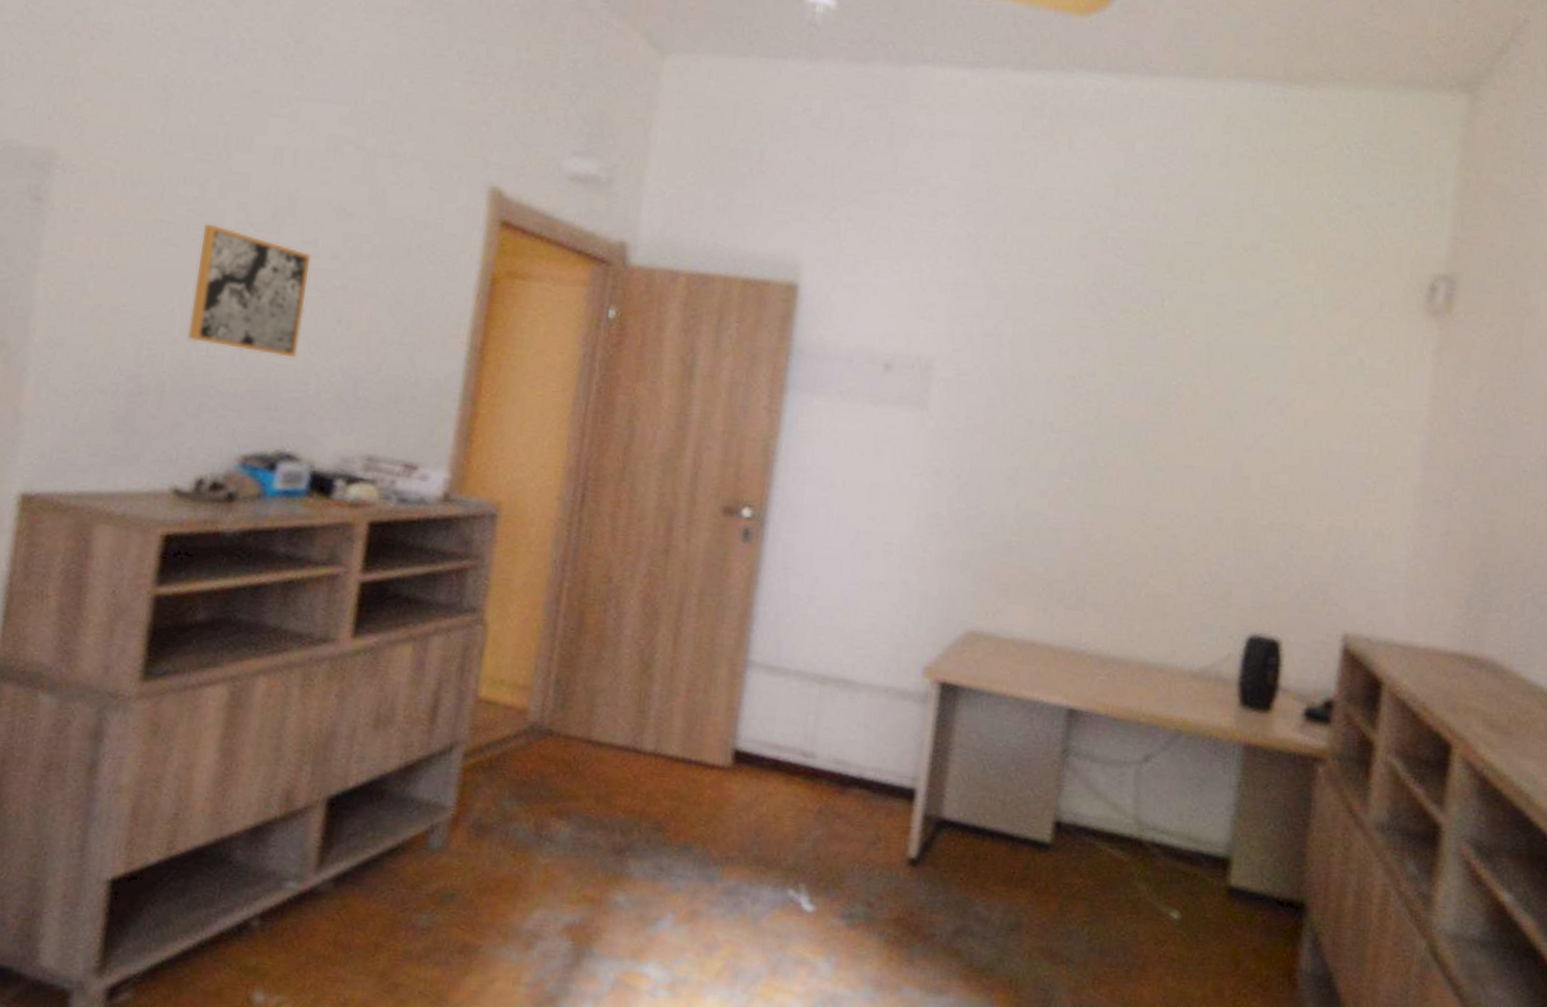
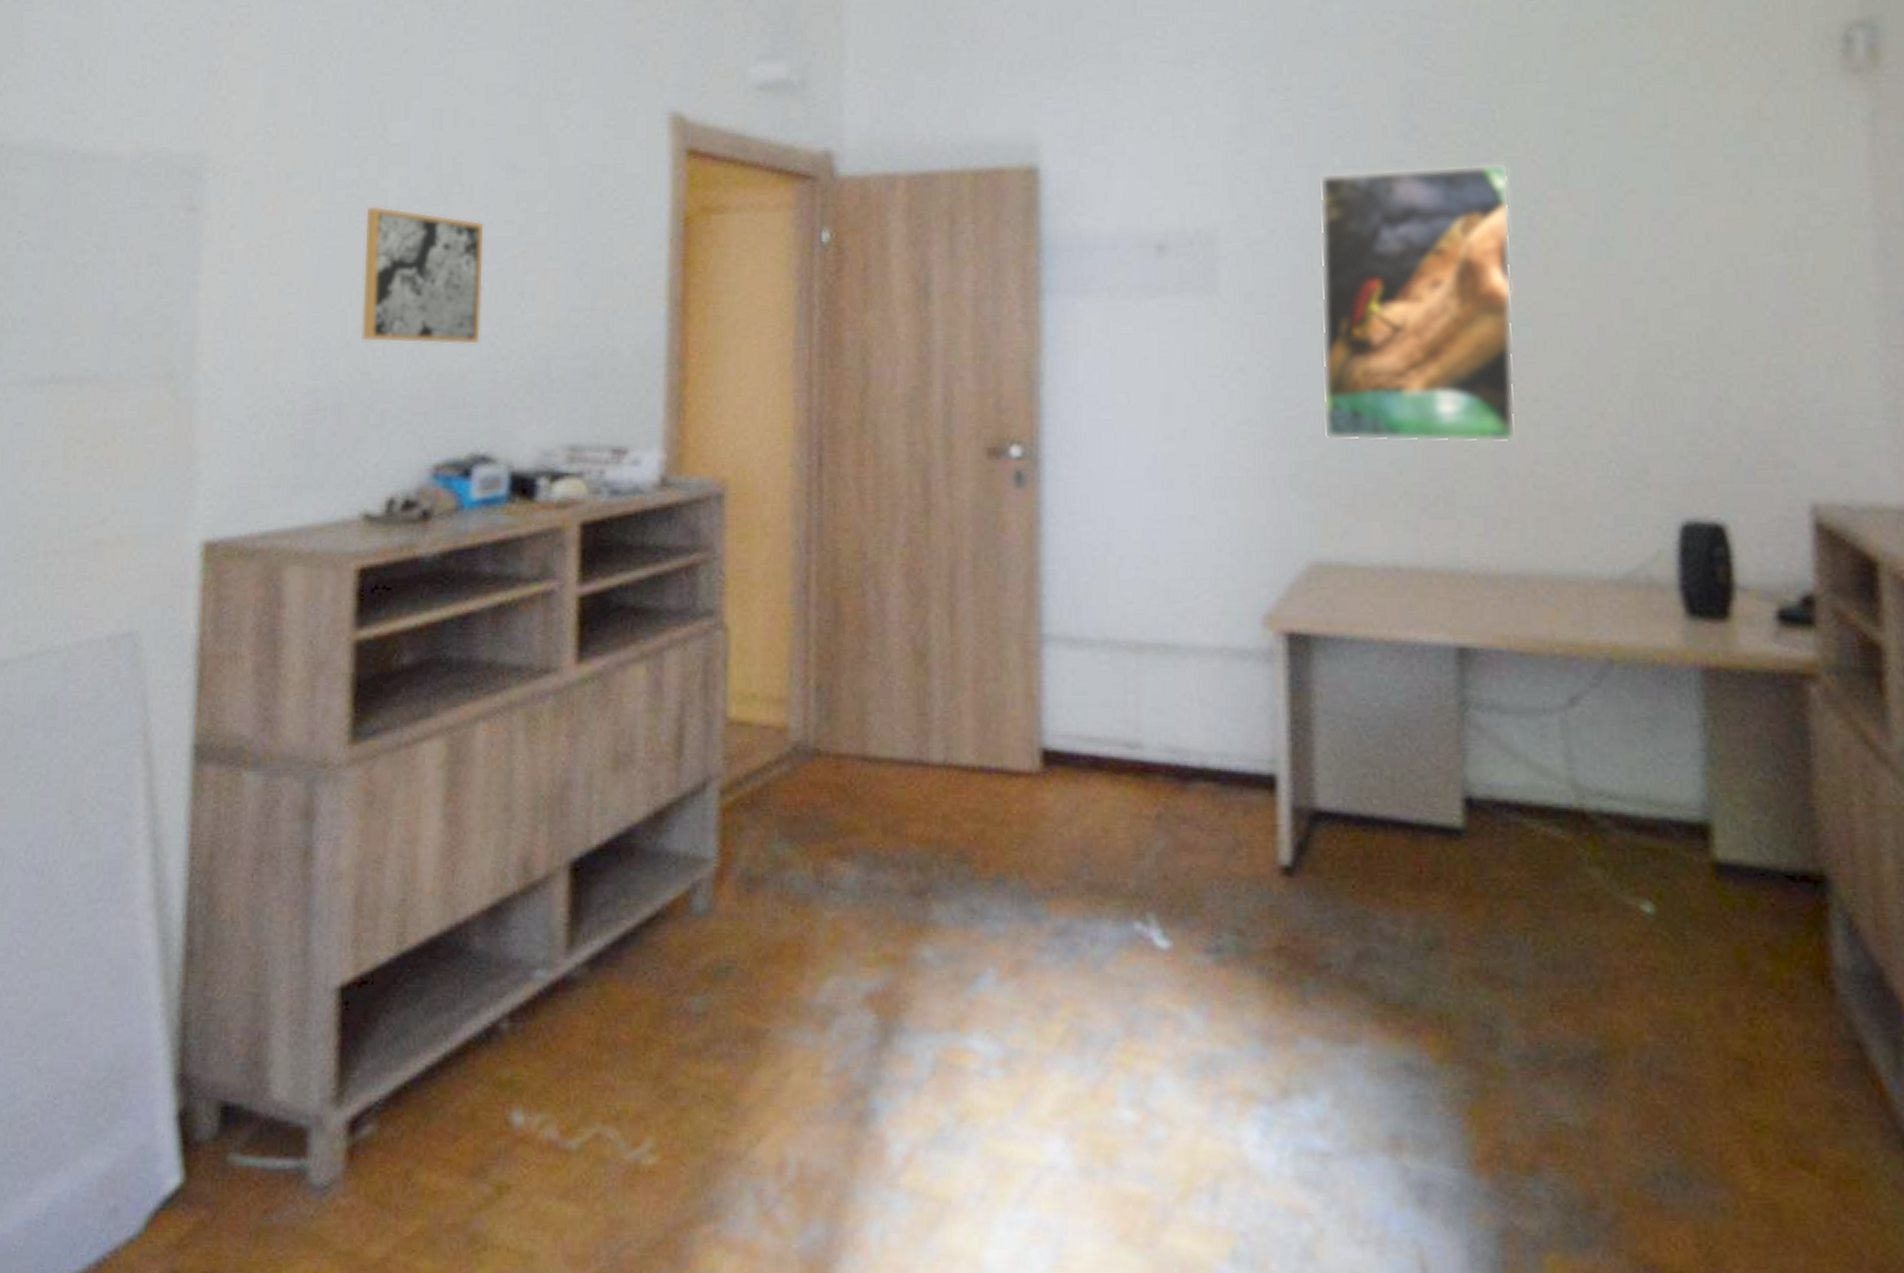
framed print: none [993,327,1168,560] -> present [1318,163,1517,444]

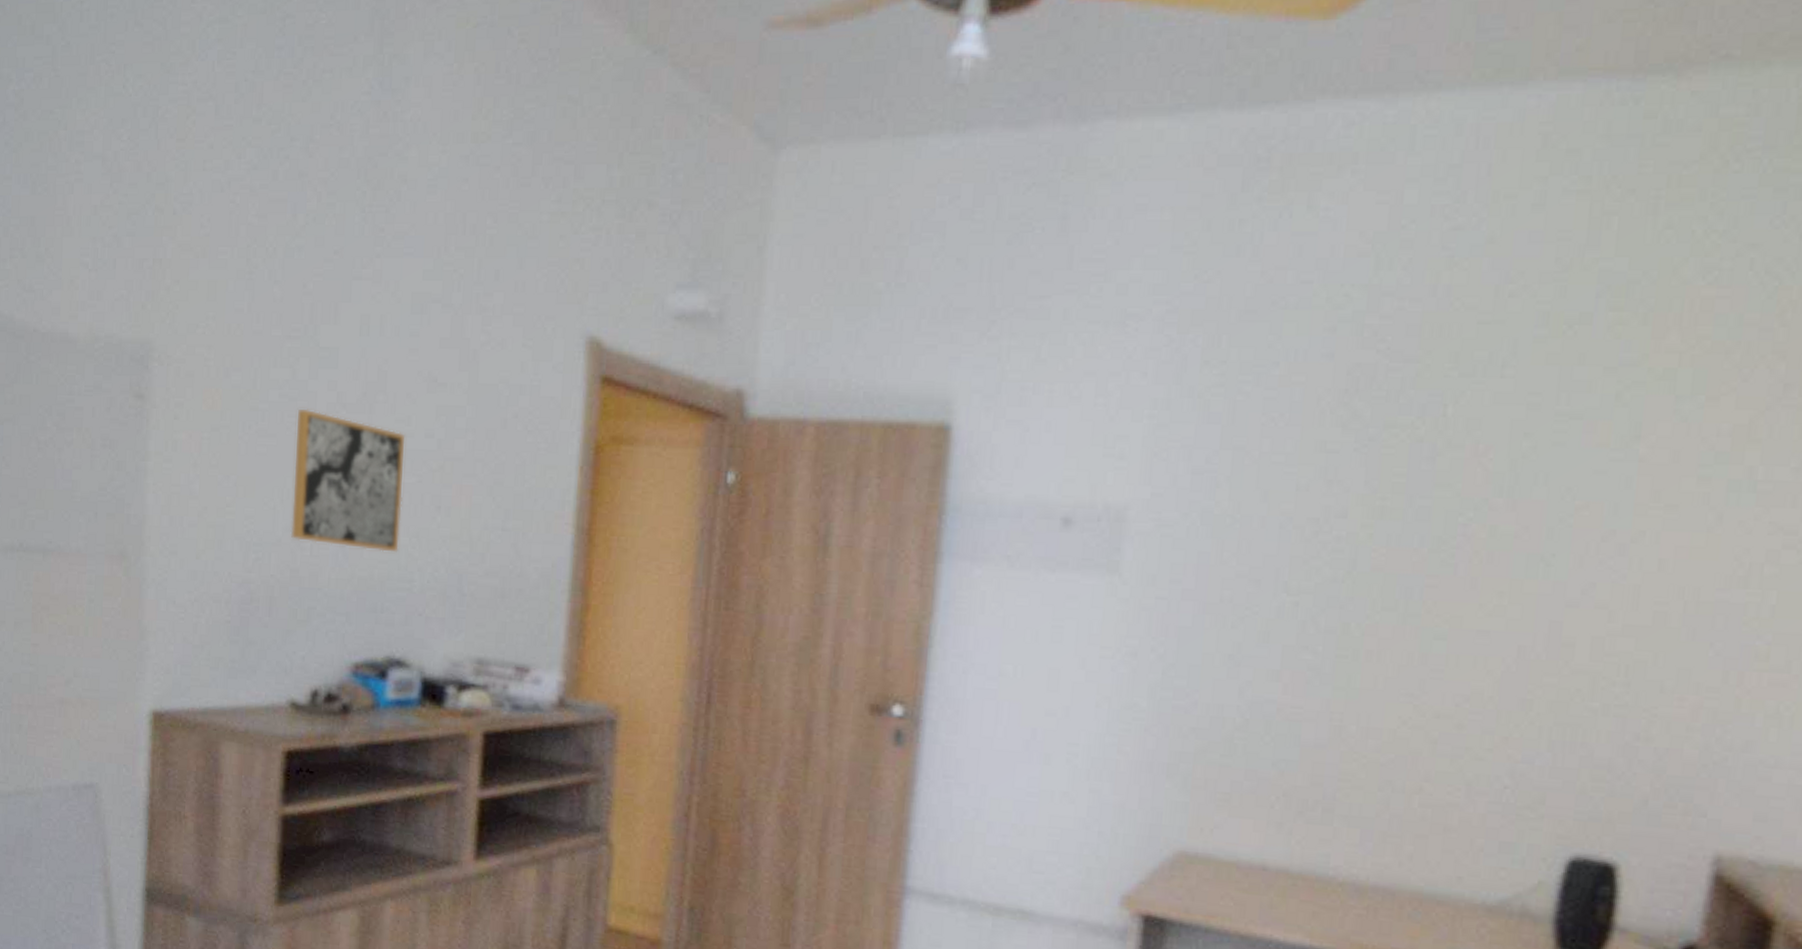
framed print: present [1318,163,1517,444] -> none [1209,457,1453,758]

